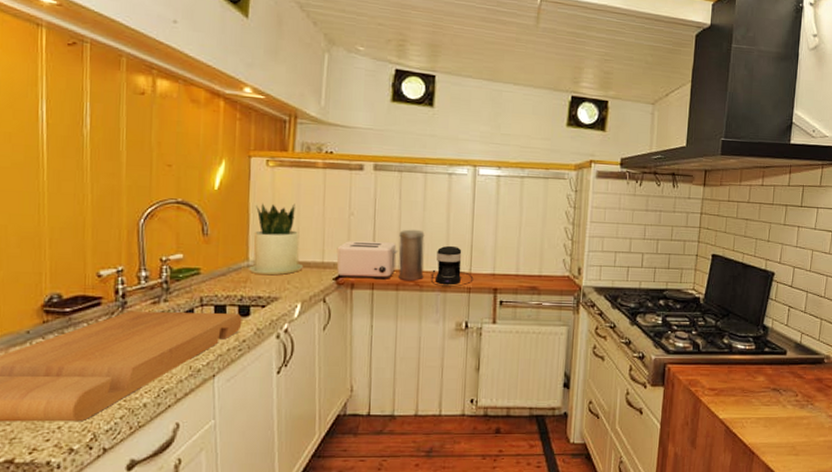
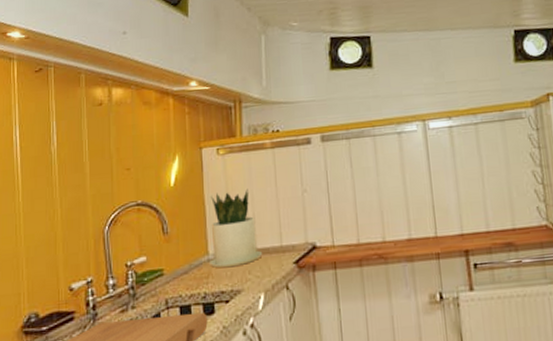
toaster: present [336,241,398,279] -> none [294,214,357,261]
canister: present [398,229,425,282] -> none [355,197,387,255]
coffee maker: present [430,245,474,287] -> none [394,209,441,256]

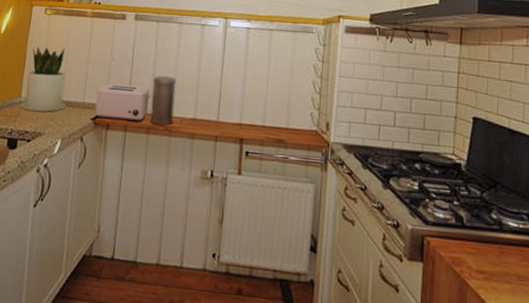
toaster: none [294,214,357,261] -> present [95,84,151,123]
canister: none [355,197,387,255] -> present [150,75,177,126]

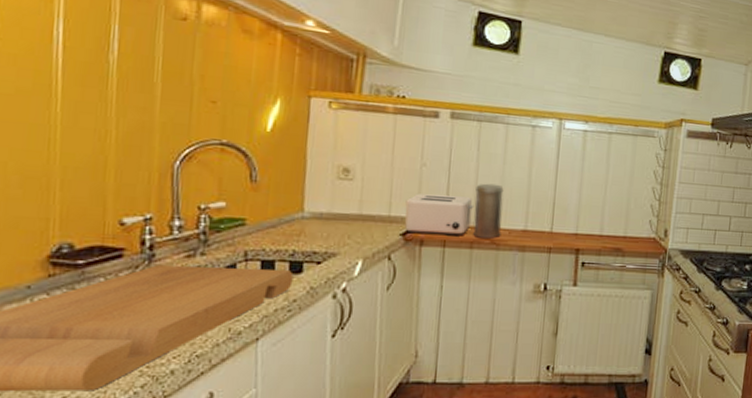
planter: present [20,46,67,113] -> none [303,149,367,229]

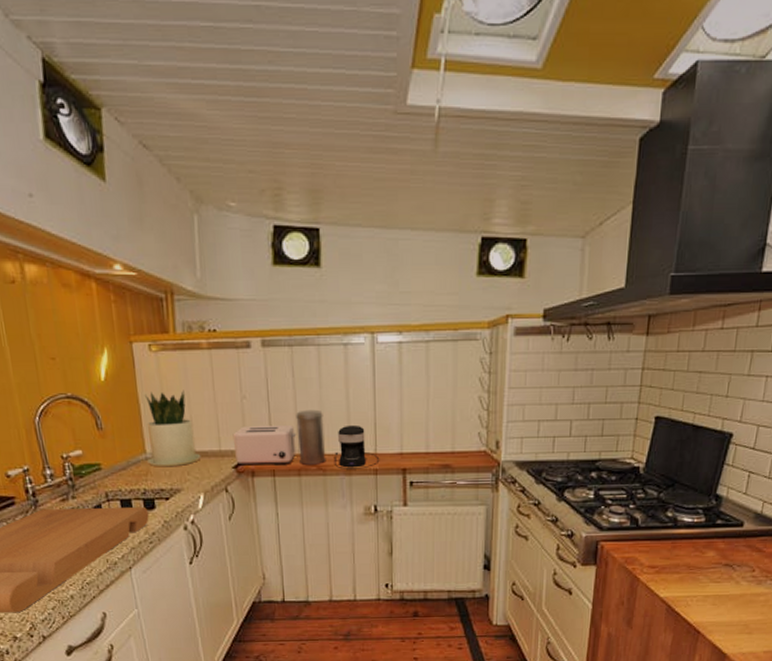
planter: none [303,149,367,229] -> present [145,390,201,467]
coffee maker: none [508,202,555,246] -> present [333,424,380,469]

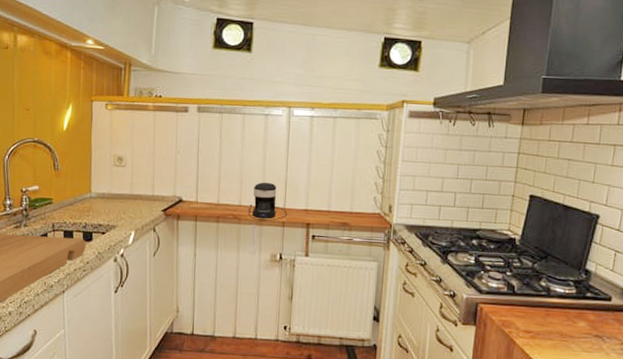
planter: present [145,390,201,467] -> none [91,142,137,206]
toaster: present [232,424,297,466] -> none [165,176,219,212]
canister: present [296,409,326,466] -> none [219,166,243,215]

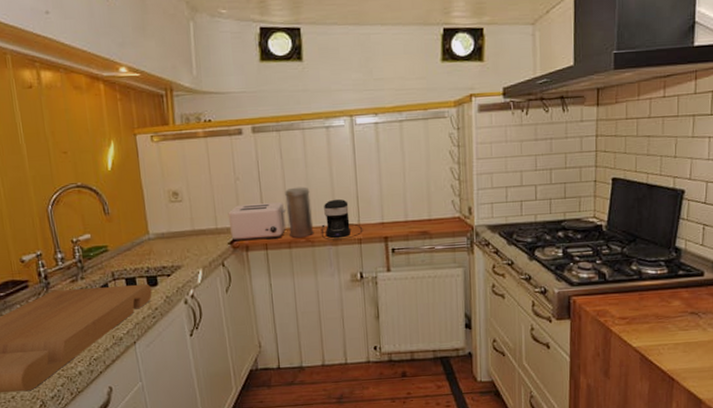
toaster: none [165,176,219,212] -> present [228,201,287,242]
canister: none [219,166,243,215] -> present [285,186,314,239]

